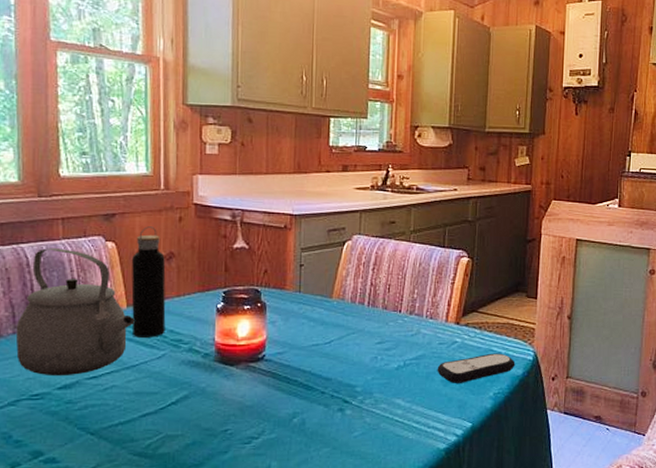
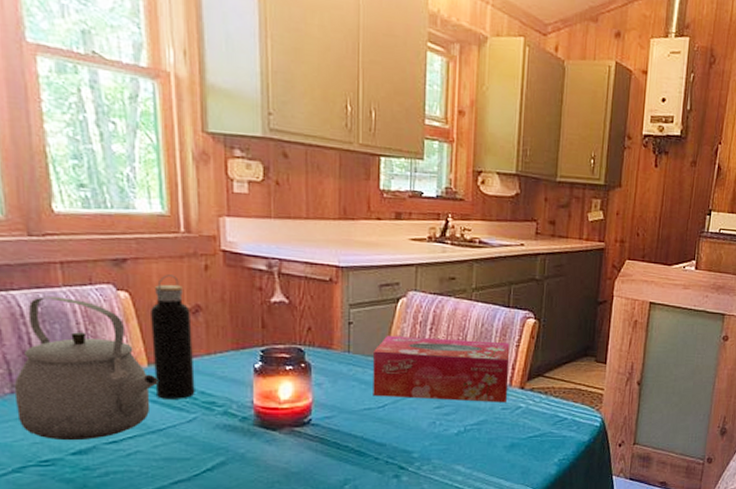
tissue box: none [320,276,446,338] -> present [373,336,510,403]
remote control: present [437,353,516,383] -> none [499,419,582,449]

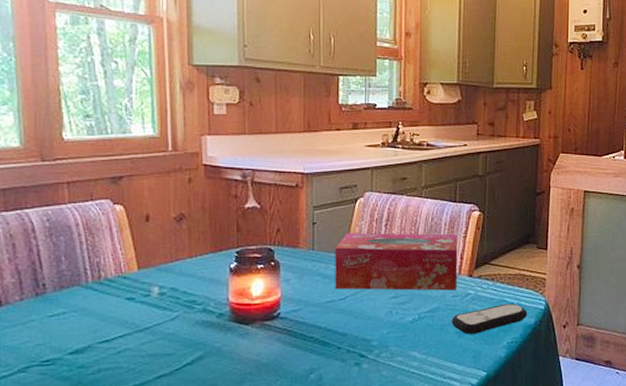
tea kettle: present [13,297,158,441] -> none [23,213,146,342]
water bottle: present [151,274,195,399] -> none [142,188,178,300]
remote control: none [499,419,582,449] -> present [451,303,528,334]

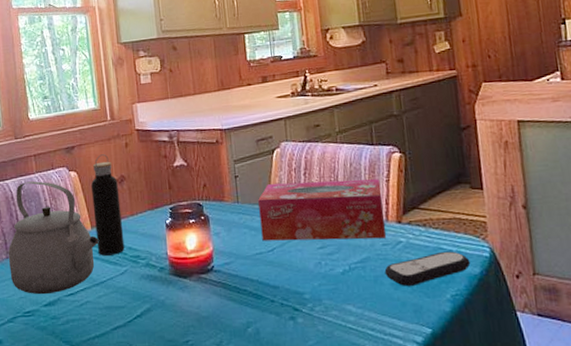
tea kettle: none [23,213,146,342] -> present [8,181,99,295]
water bottle: none [142,188,178,300] -> present [91,154,125,256]

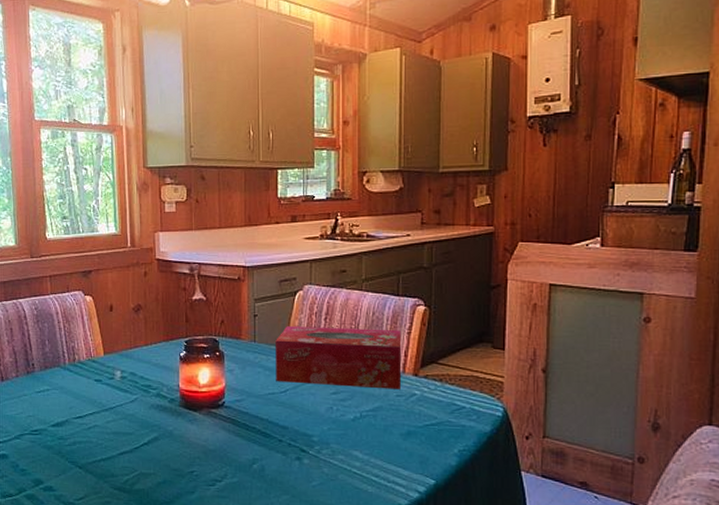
tea kettle: present [8,181,99,295] -> none [18,303,111,415]
water bottle: present [91,154,125,256] -> none [107,281,136,383]
remote control: present [384,251,471,286] -> none [395,407,482,438]

